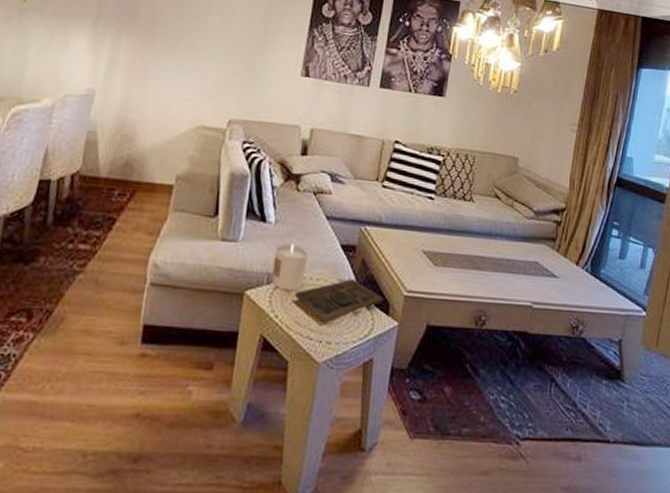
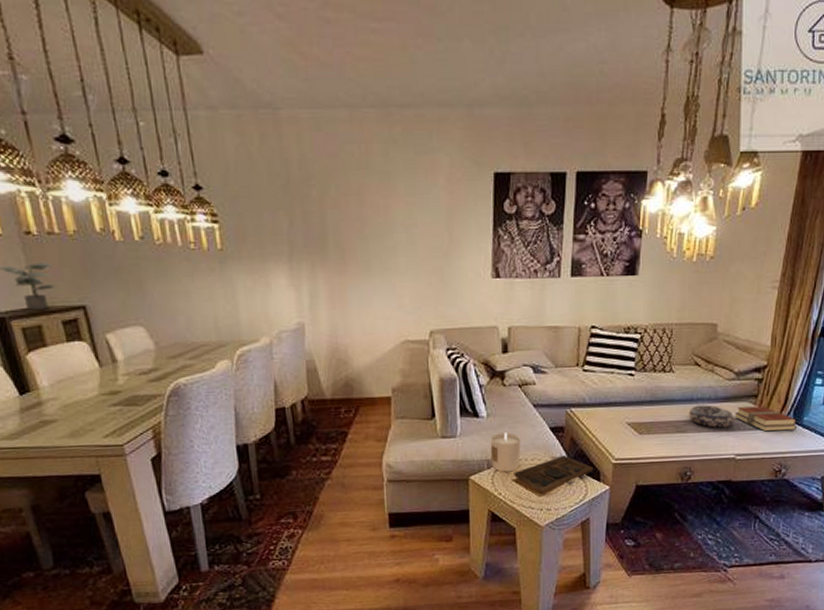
decorative bowl: none [486,241,532,270] -> present [688,405,734,428]
books: none [532,249,595,283] -> present [734,406,798,432]

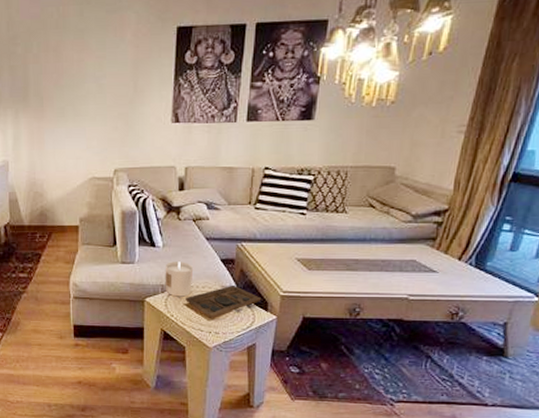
decorative bowl: present [688,405,734,428] -> none [360,245,409,268]
books: present [734,406,798,432] -> none [409,249,479,275]

